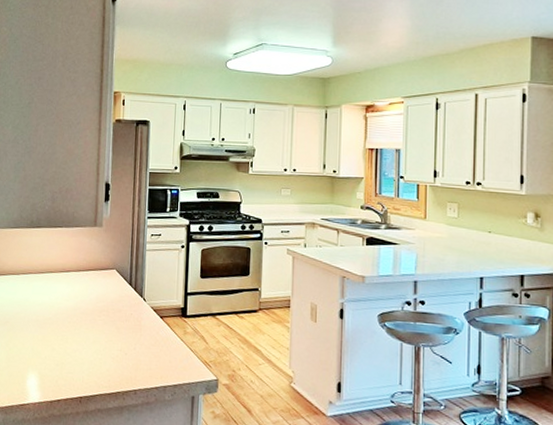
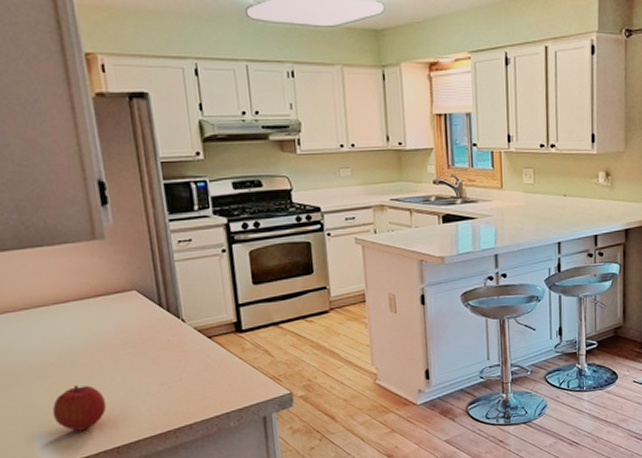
fruit: none [43,339,80,377] -> present [52,385,107,431]

